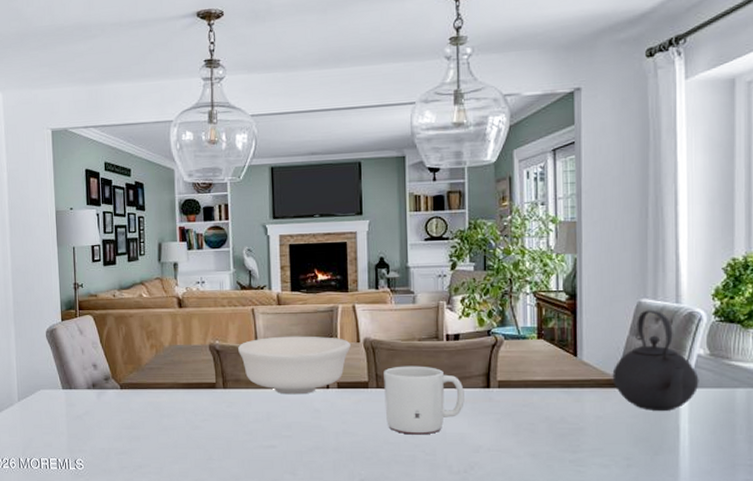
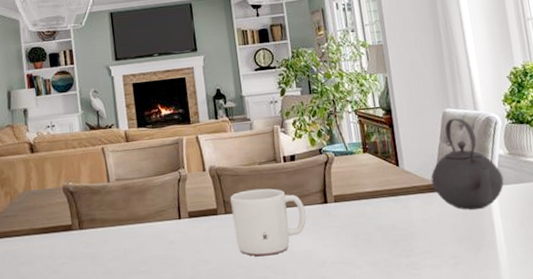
bowl: present [238,336,352,395] -> none [91,169,198,230]

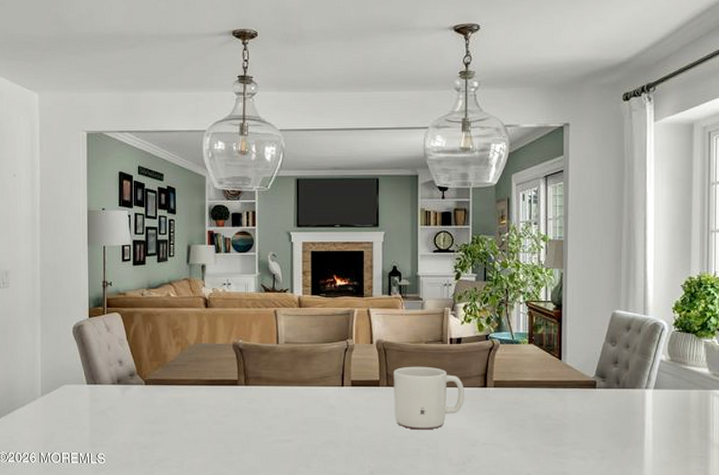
kettle: present [430,118,504,210] -> none [590,320,661,409]

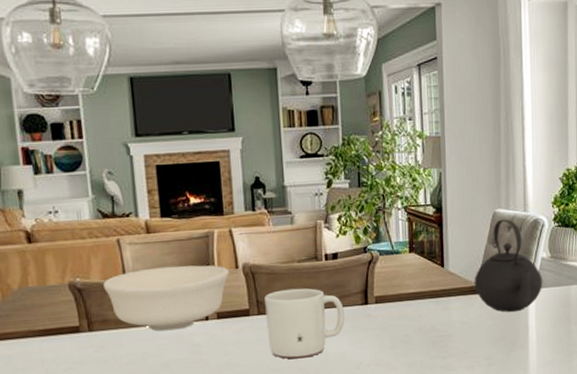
bowl: none [260,337,365,392] -> present [103,265,230,331]
kettle: none [590,320,661,409] -> present [474,219,543,312]

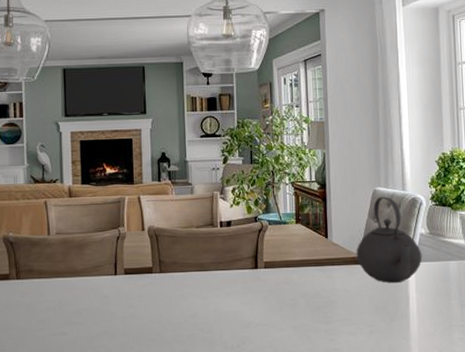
bowl: present [103,265,230,331] -> none [31,226,137,283]
mug: present [264,288,345,359] -> none [166,251,237,315]

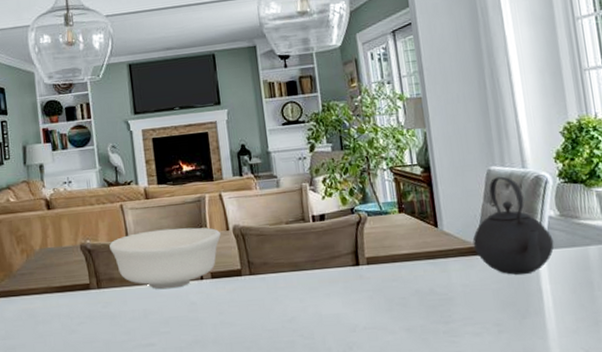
bowl: none [31,226,137,283] -> present [109,227,222,290]

